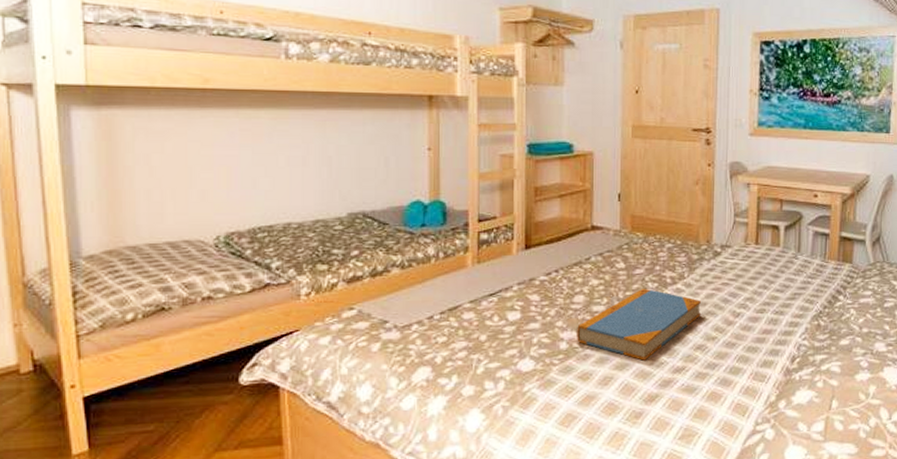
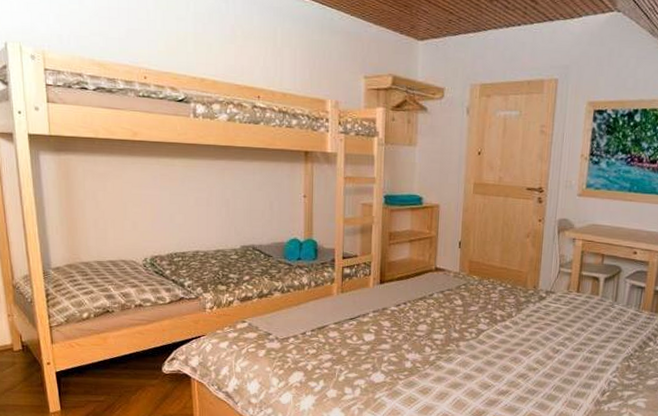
book: present [577,288,702,361] -> none [419,322,526,383]

